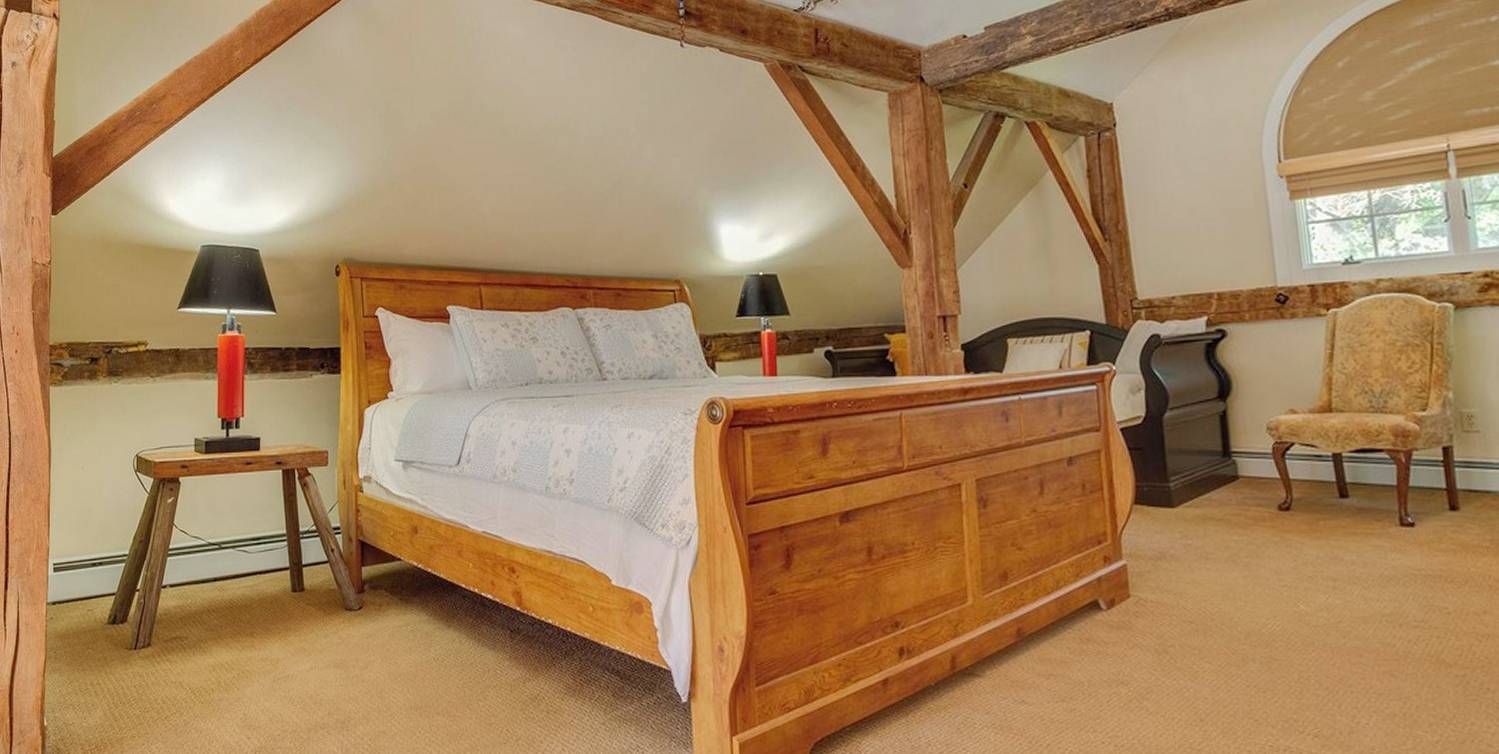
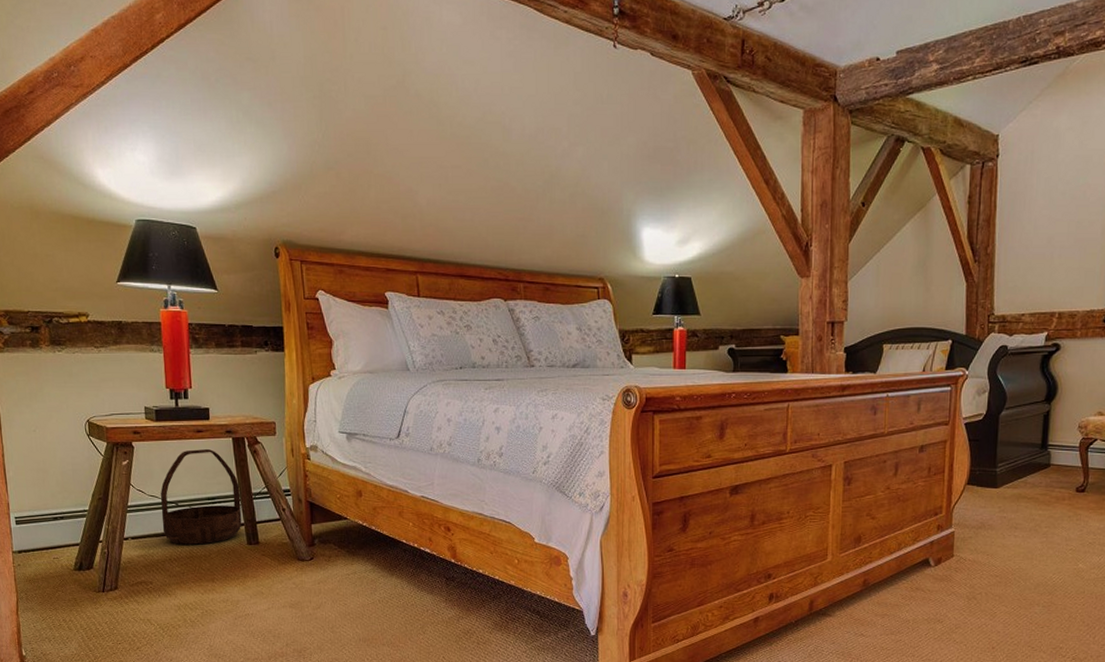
basket: none [203,483,287,593] -> present [160,449,242,545]

